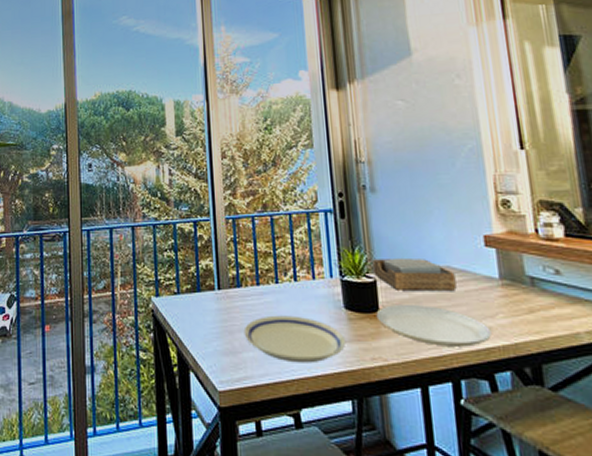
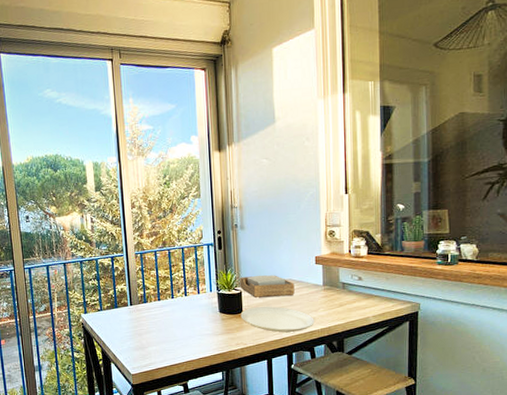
plate: present [243,315,345,363] -> none [149,320,219,351]

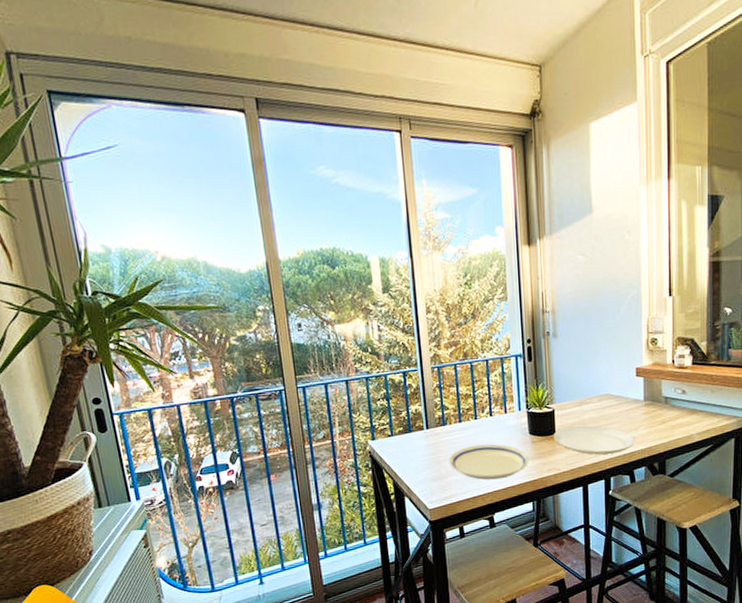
plate: none [149,320,219,351] -> present [449,444,529,480]
napkin holder: present [240,275,295,298] -> none [552,390,613,416]

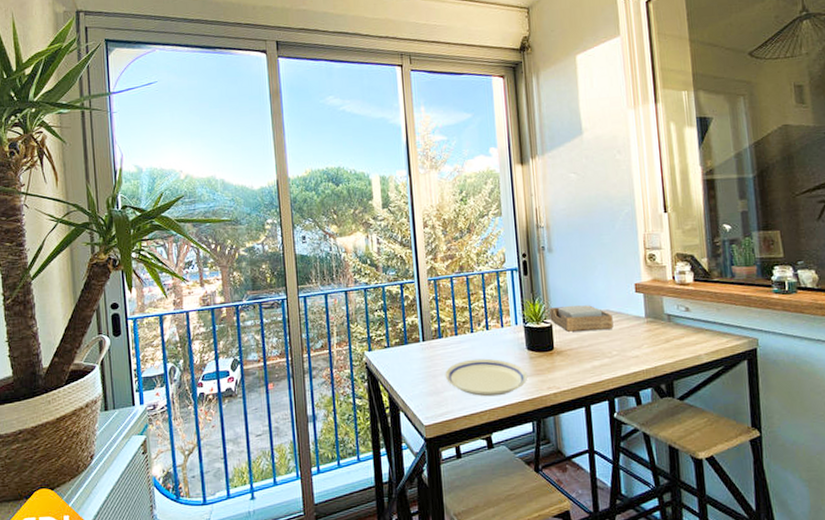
napkin holder: none [552,390,613,416] -> present [549,305,614,332]
plate: present [553,425,634,455] -> none [551,342,638,374]

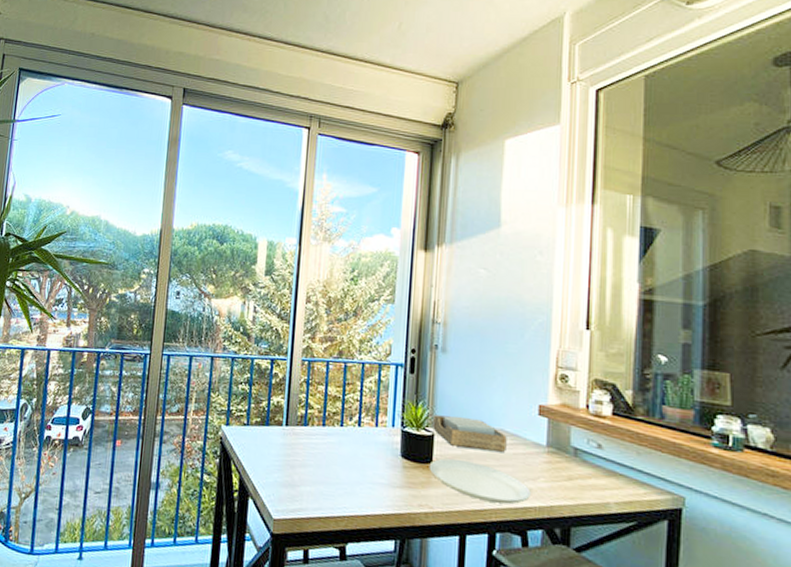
plate: present [445,358,527,397] -> none [304,455,397,503]
plate: none [551,342,638,374] -> present [429,458,531,504]

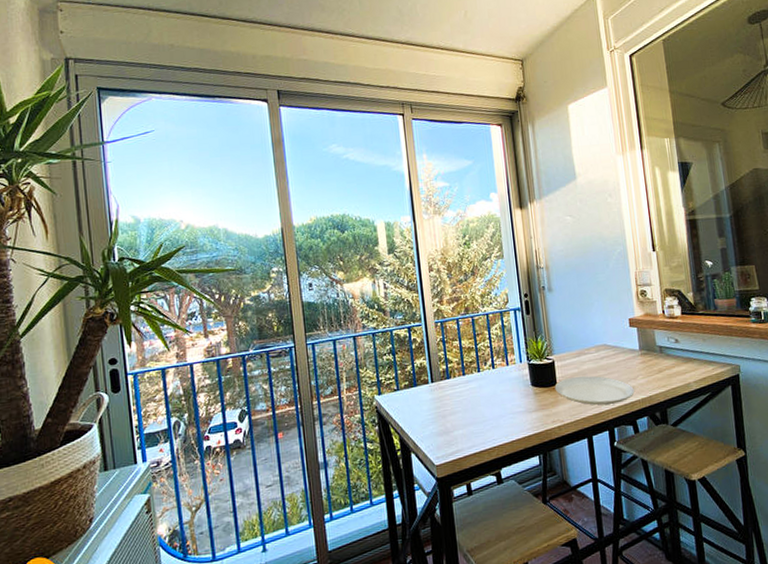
napkin holder: present [433,415,507,452] -> none [551,340,611,367]

